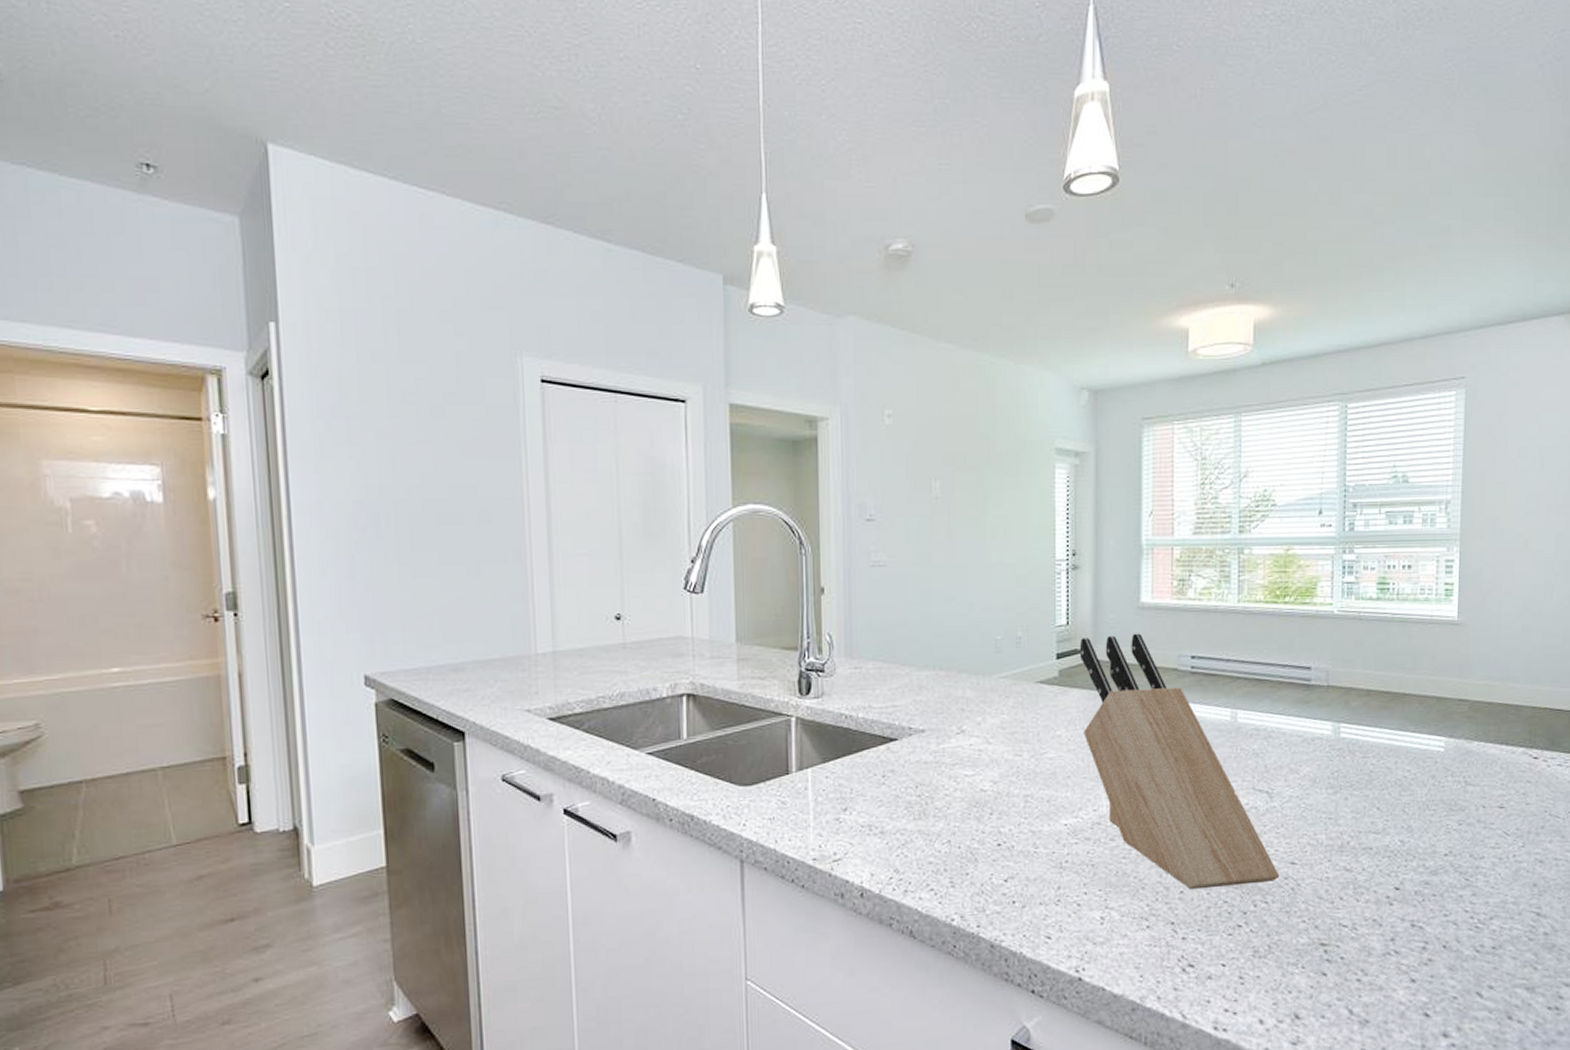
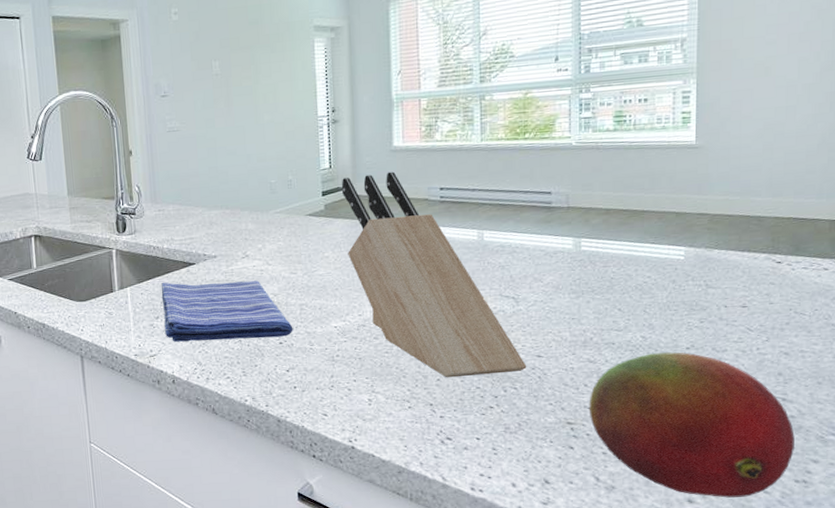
dish towel: none [852,763,1015,842] -> present [161,280,293,342]
fruit: none [1343,859,1548,1030] -> present [589,352,795,498]

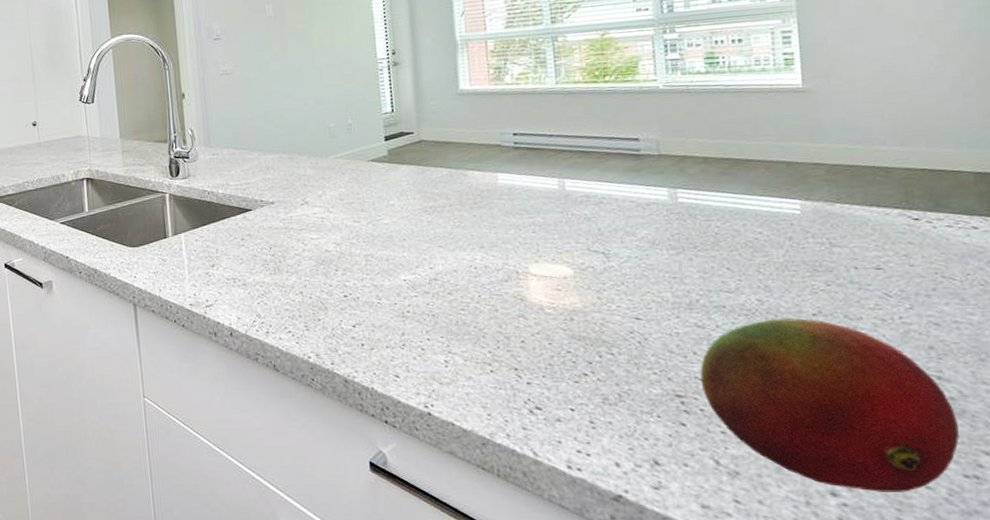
dish towel: present [161,280,293,342] -> none [216,229,359,292]
knife block: present [341,171,527,378] -> none [405,116,624,340]

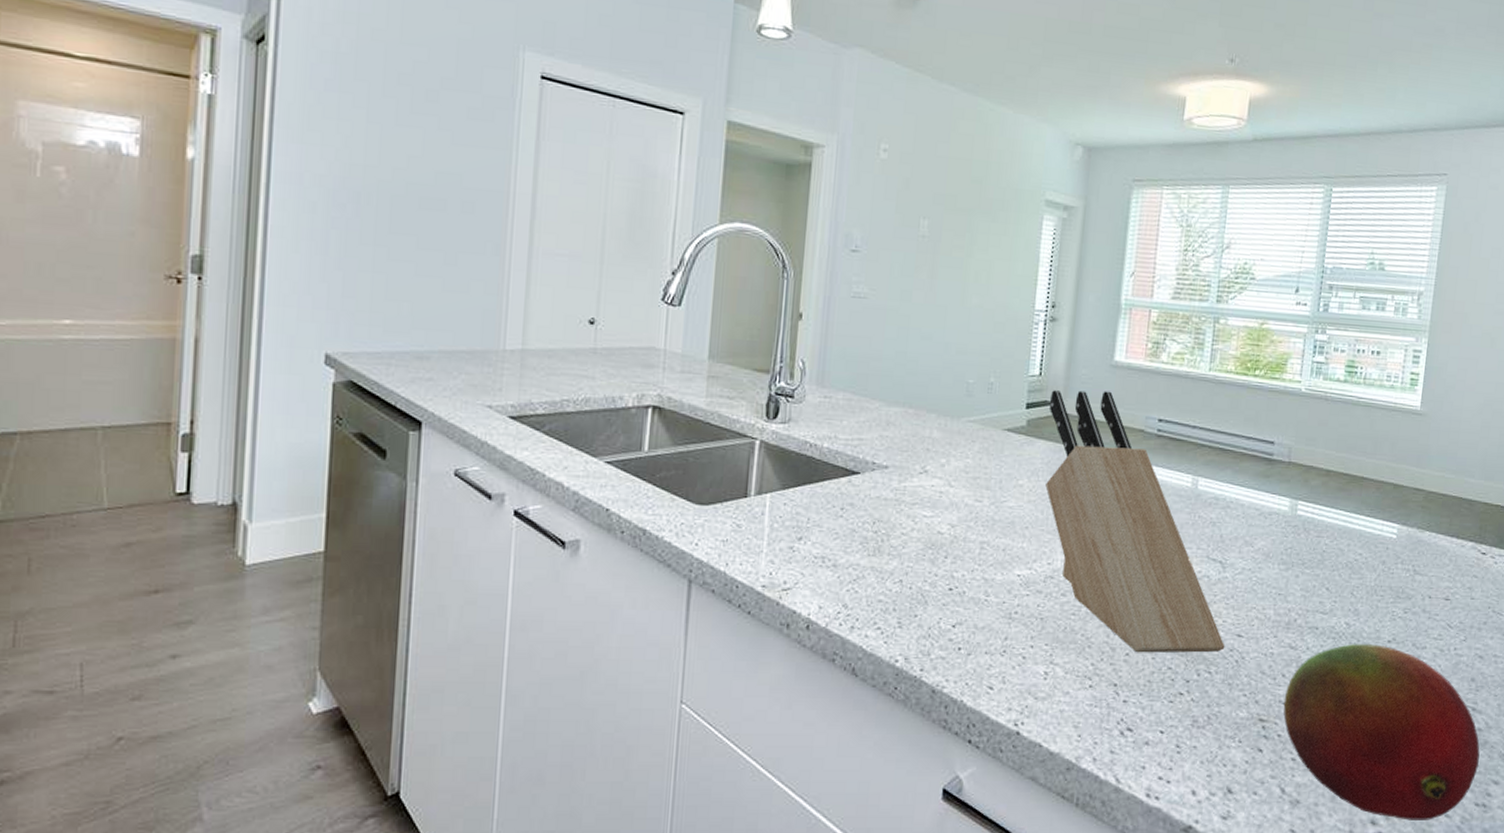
knife block: none [405,116,624,340] -> present [1045,390,1225,653]

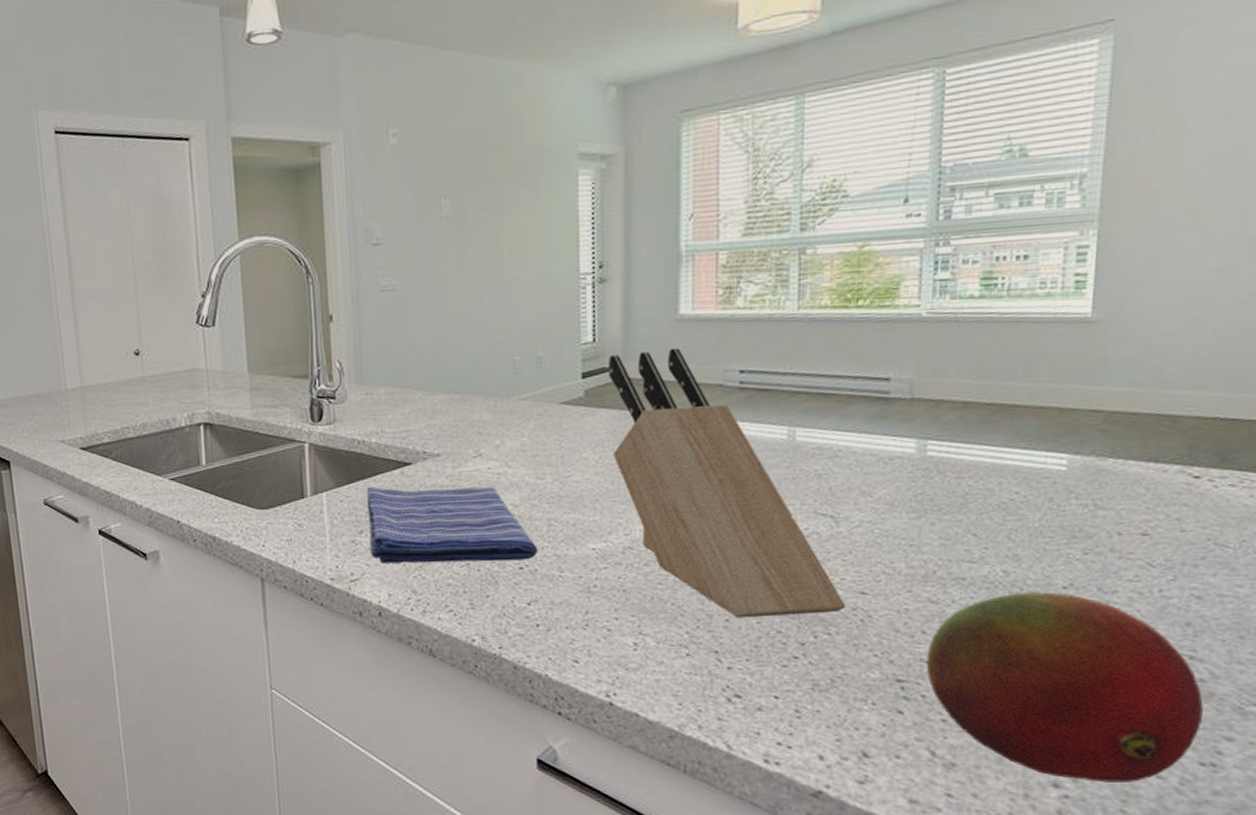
dish towel: none [807,493,968,581] -> present [366,487,538,564]

